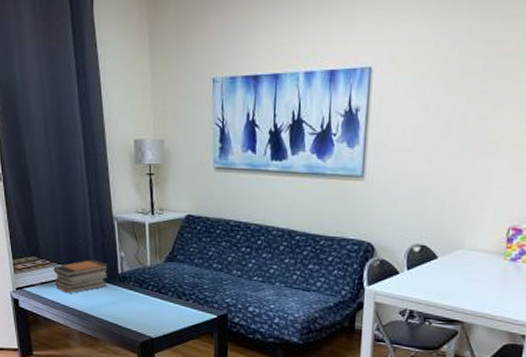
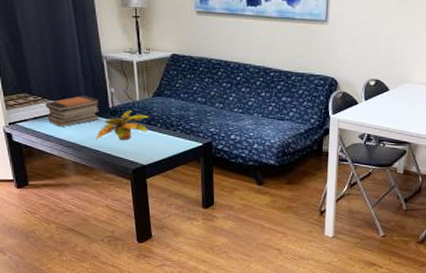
plant: none [102,276,160,311] -> present [95,110,149,141]

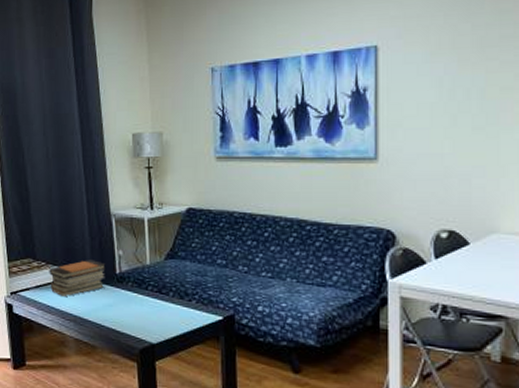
plant: present [95,110,149,141] -> none [99,276,160,314]

